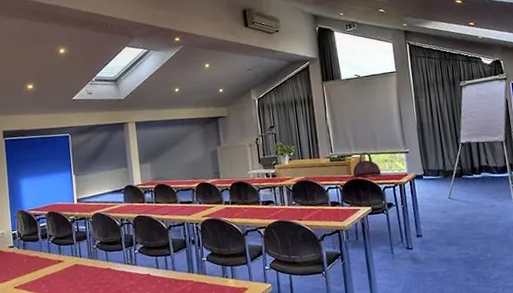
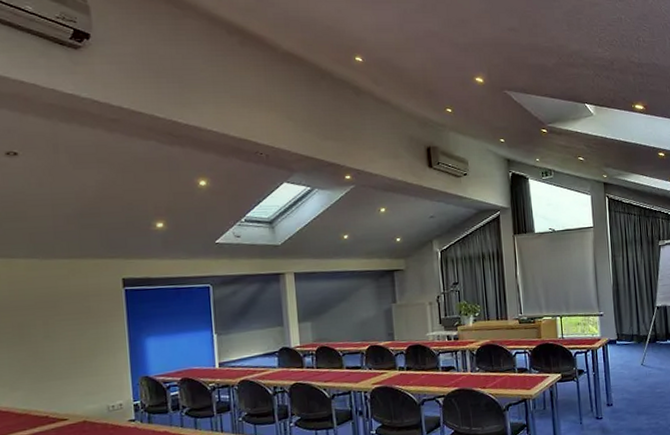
handbag: present [352,152,382,178] -> none [542,314,574,342]

